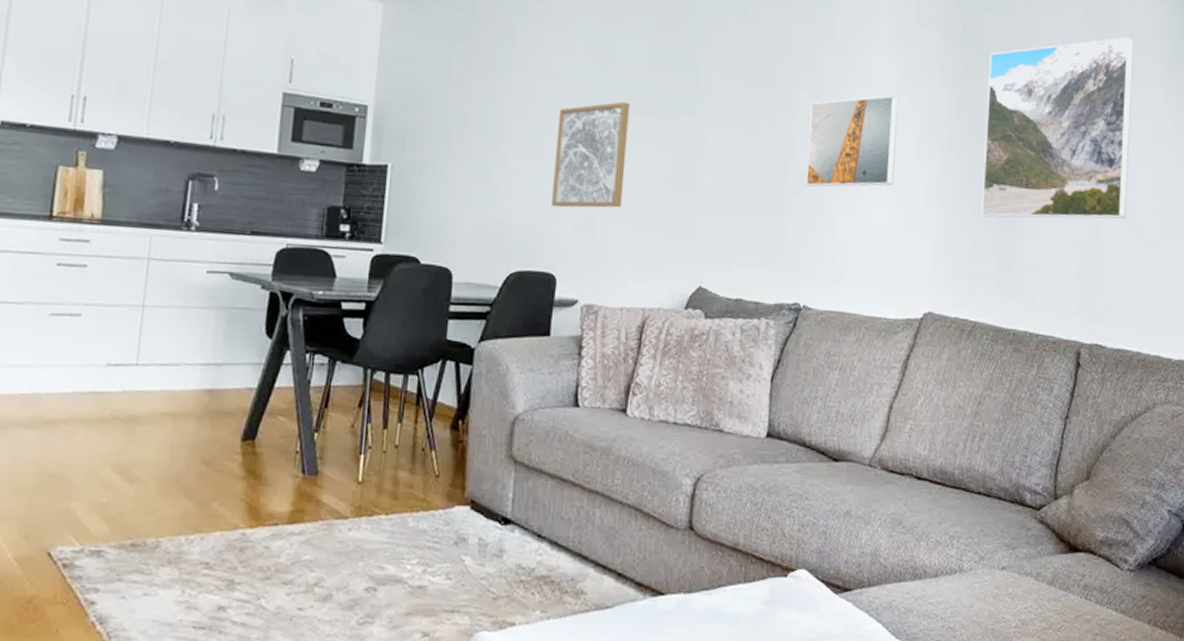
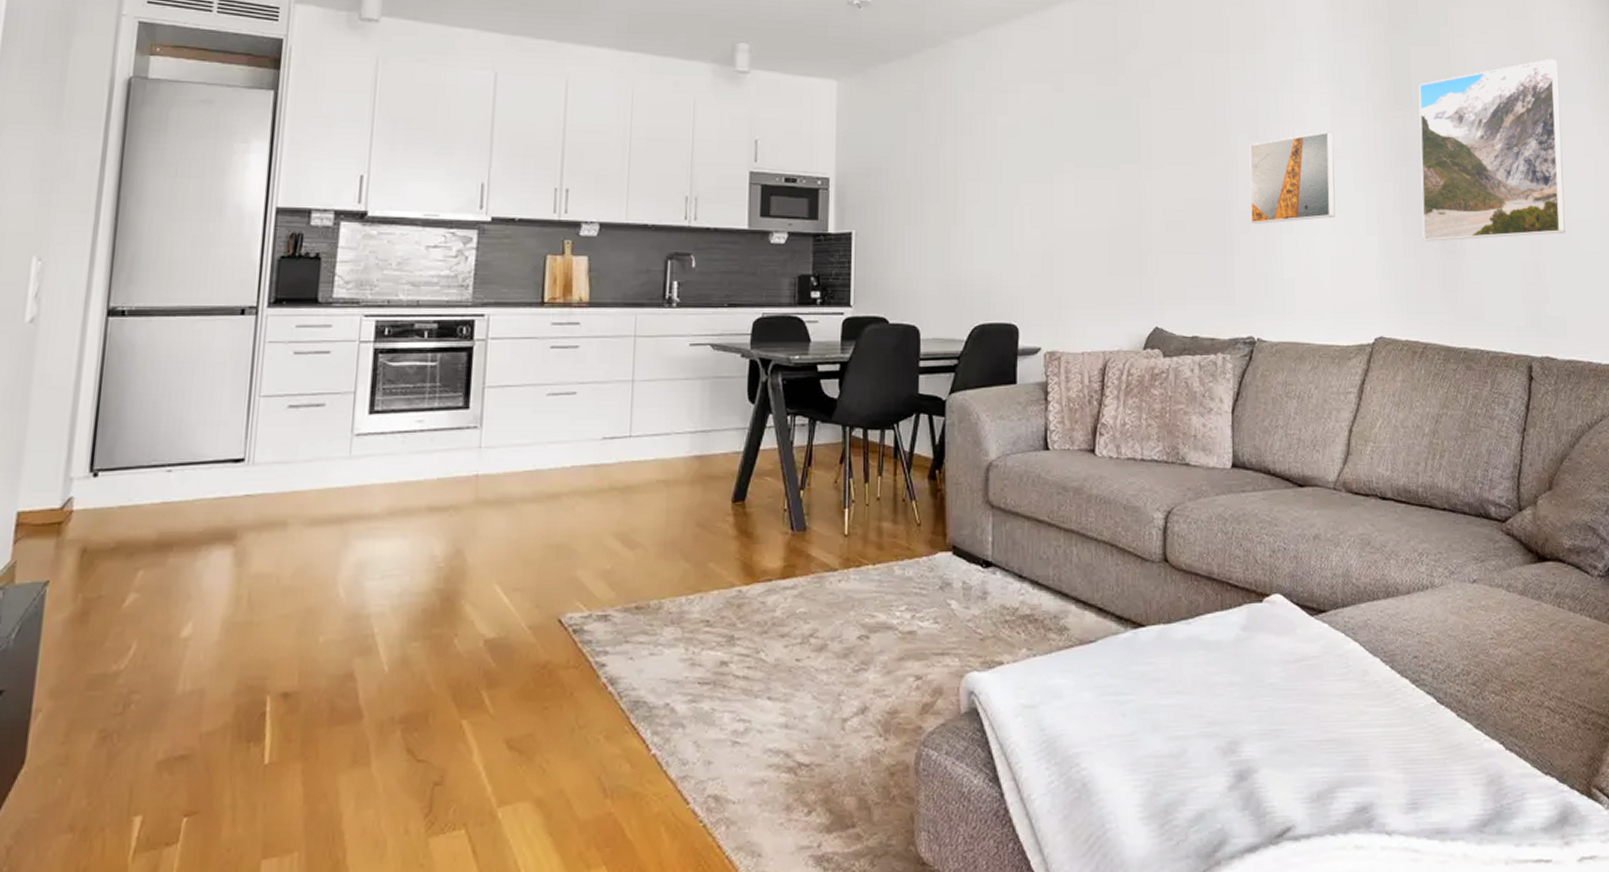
wall art: present [551,101,630,208] -> none [1009,156,1076,261]

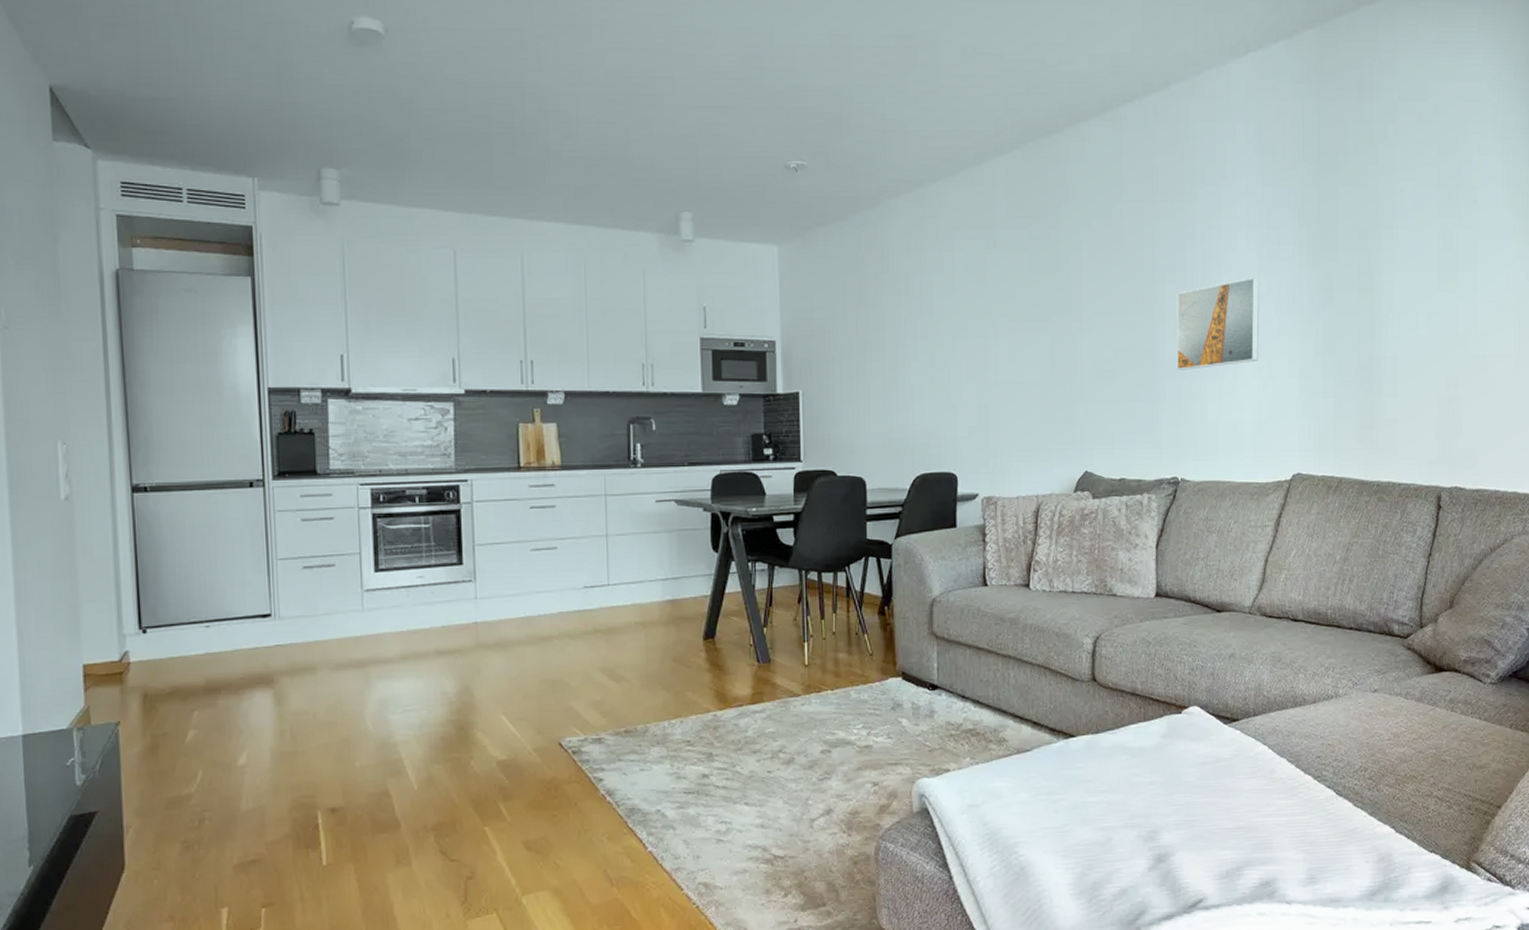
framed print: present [1418,58,1566,241] -> none [1342,194,1486,381]

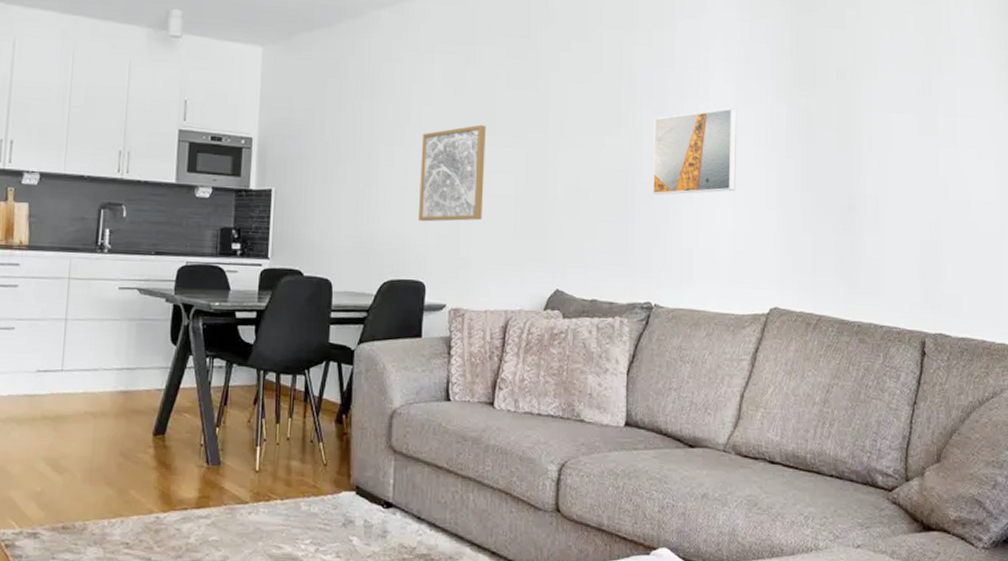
wall art: none [946,311,1010,414] -> present [419,124,486,222]

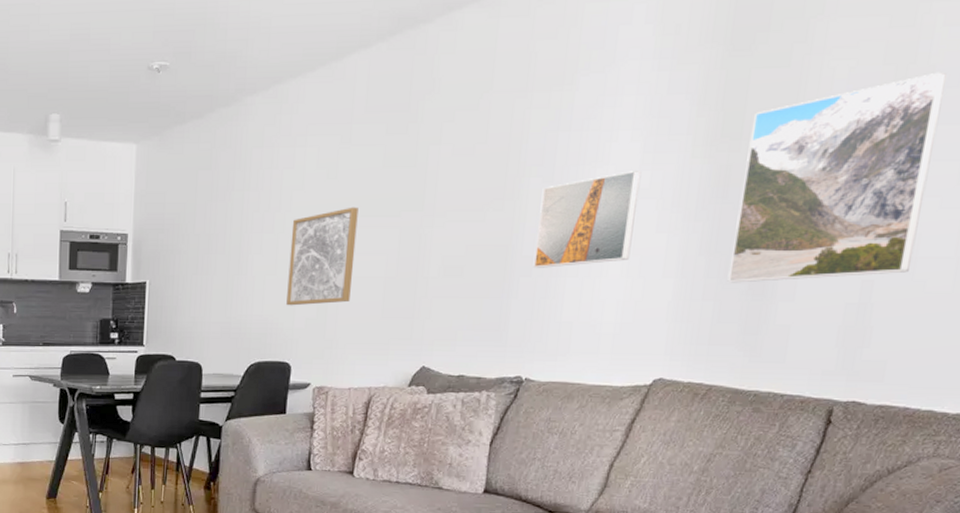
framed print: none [821,43,965,218] -> present [727,72,947,283]

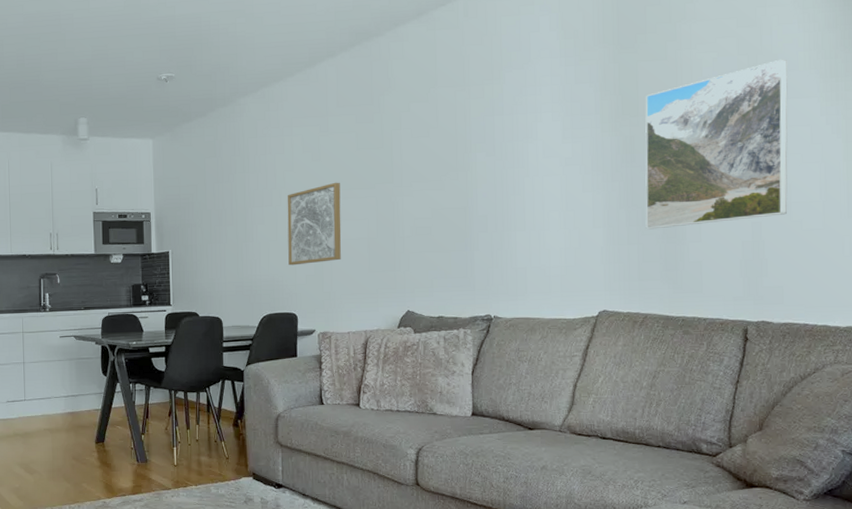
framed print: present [533,171,642,268] -> none [487,144,565,225]

